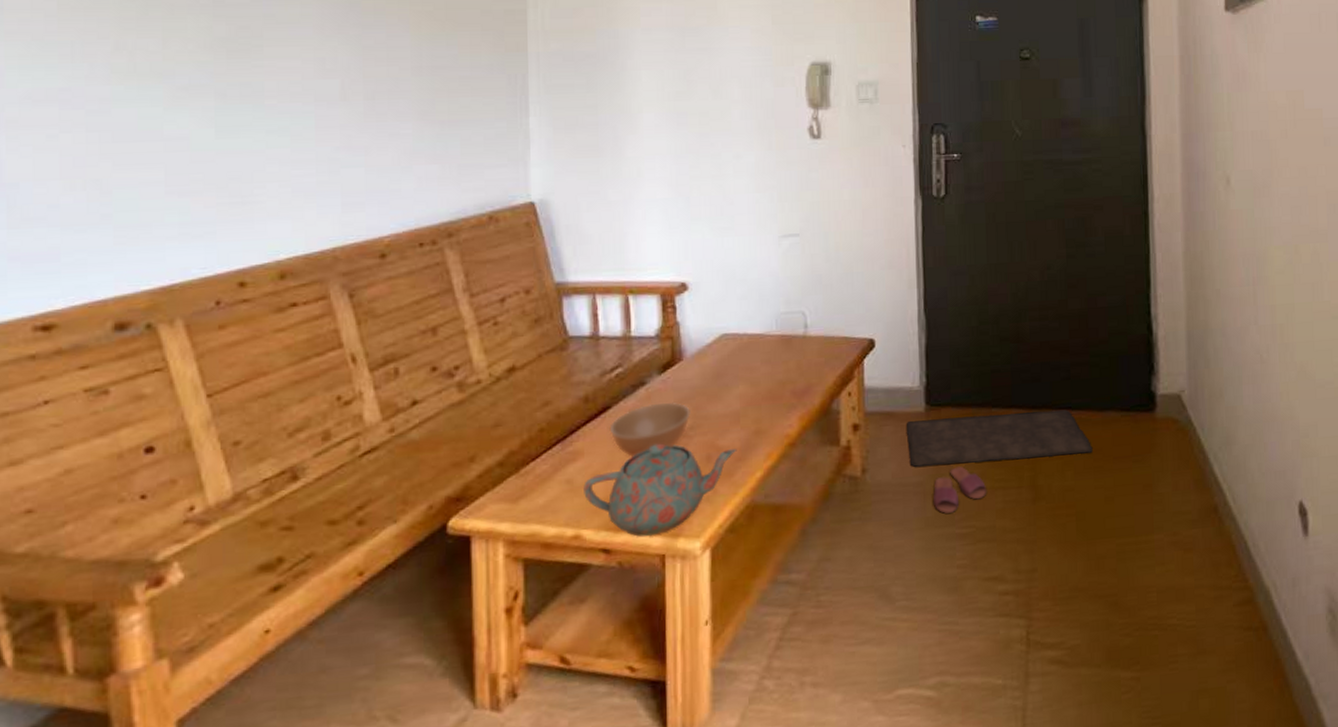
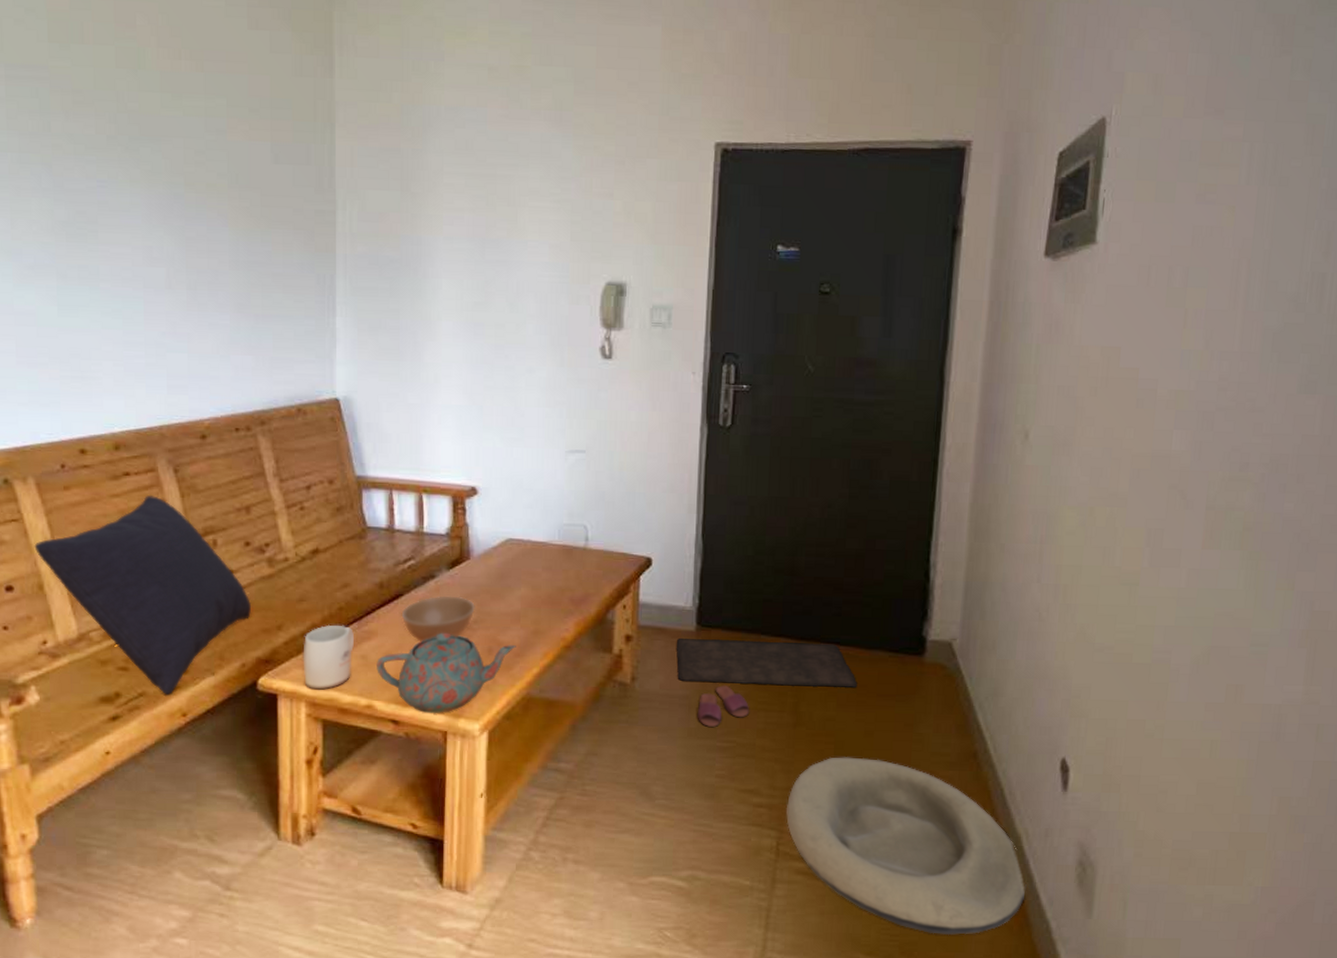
cushion: none [181,325,439,553] -> present [34,494,251,695]
mug: none [499,448,557,526] -> present [303,624,354,690]
dog bed: none [1033,526,1281,710] -> present [786,757,1026,936]

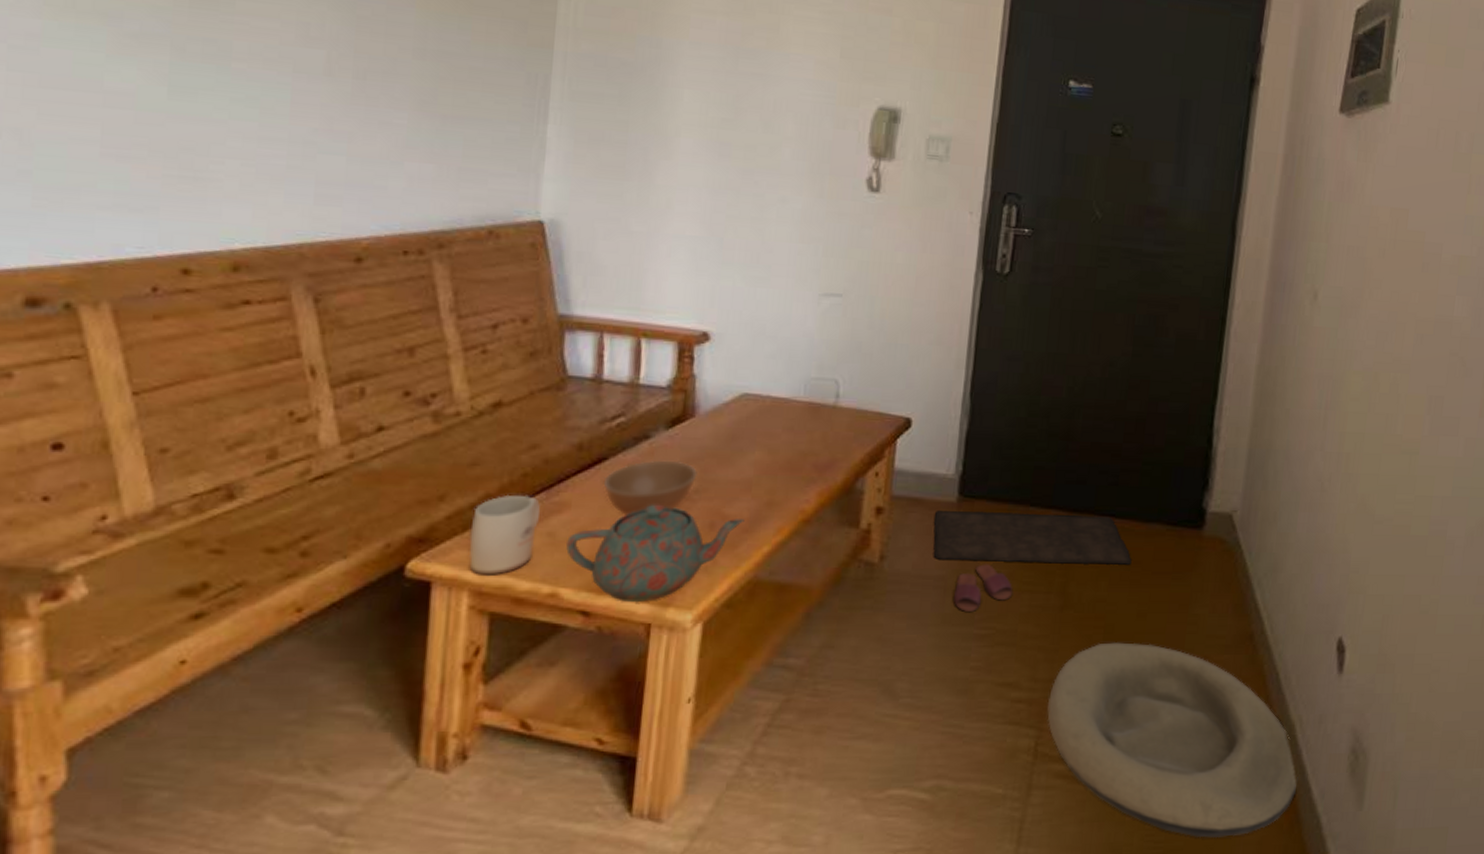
cushion: present [34,494,251,695] -> none [101,329,405,584]

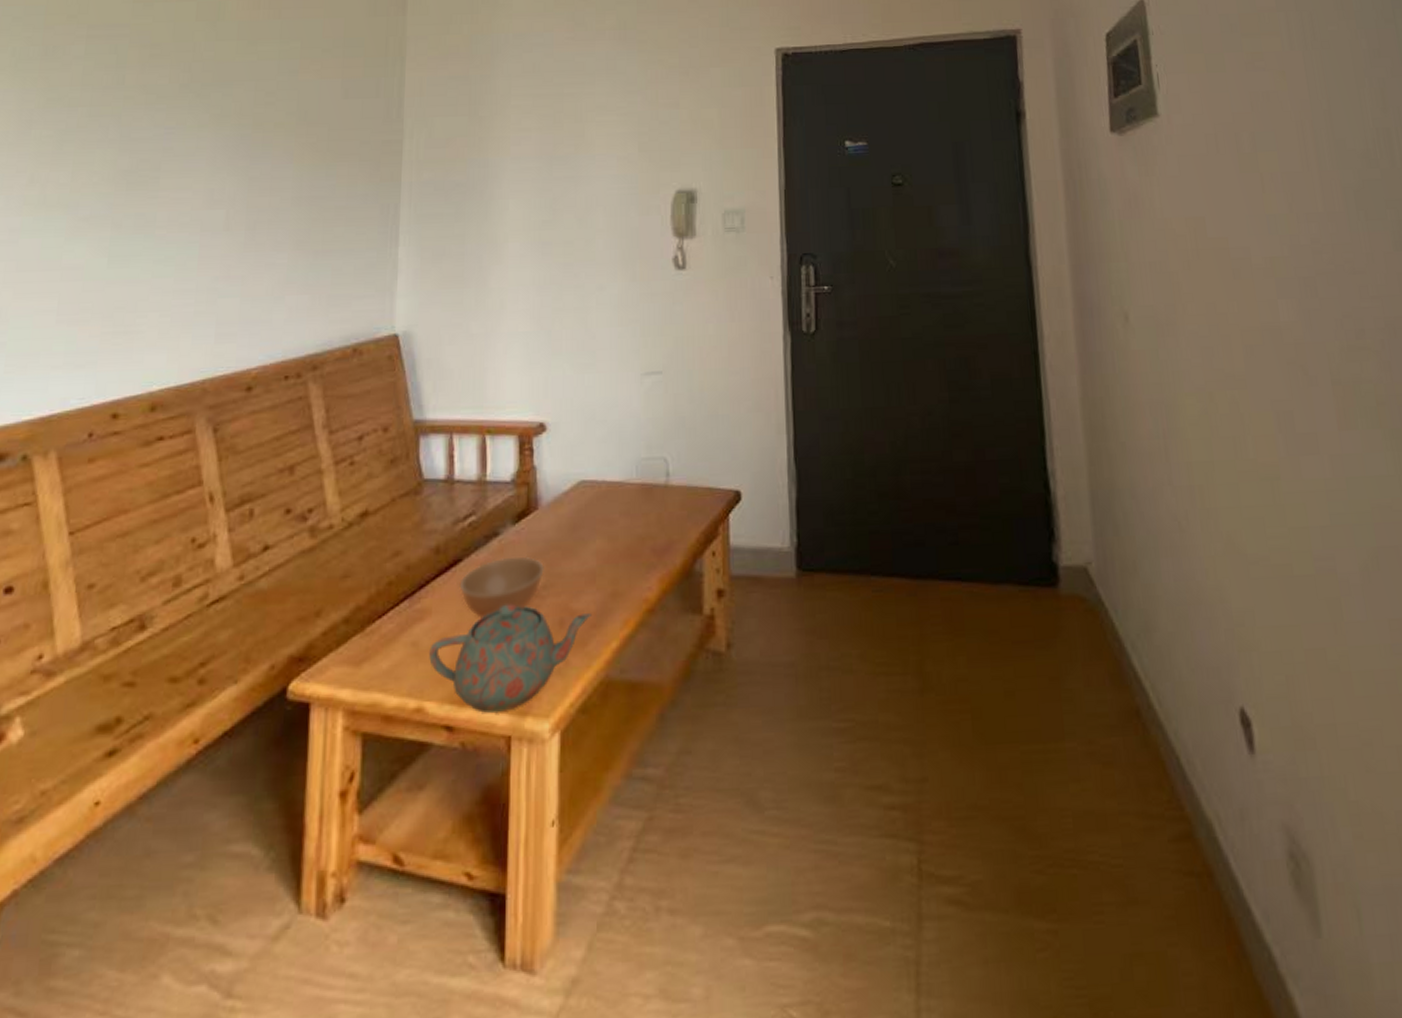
mug: present [468,494,540,575] -> none [342,604,404,693]
doormat: present [933,511,1132,565] -> none [775,580,988,643]
slippers: present [953,564,1013,612] -> none [806,645,868,702]
dog bed: present [1047,642,1298,839] -> none [924,728,1233,982]

